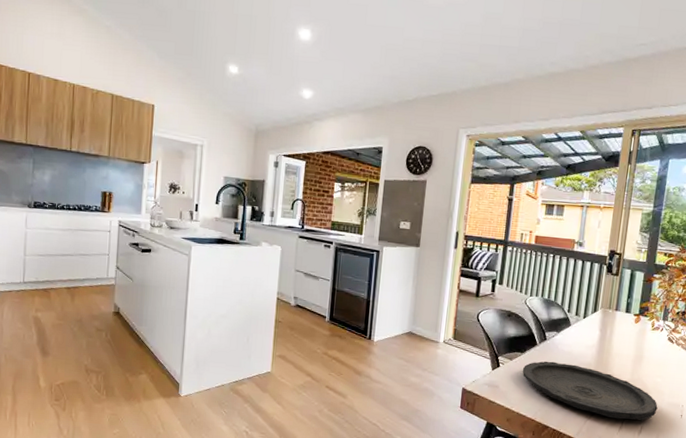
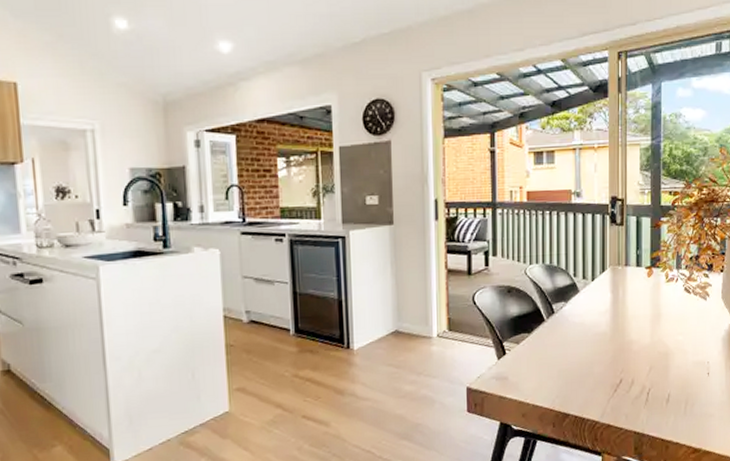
plate: present [522,361,658,420] -> none [532,336,683,391]

